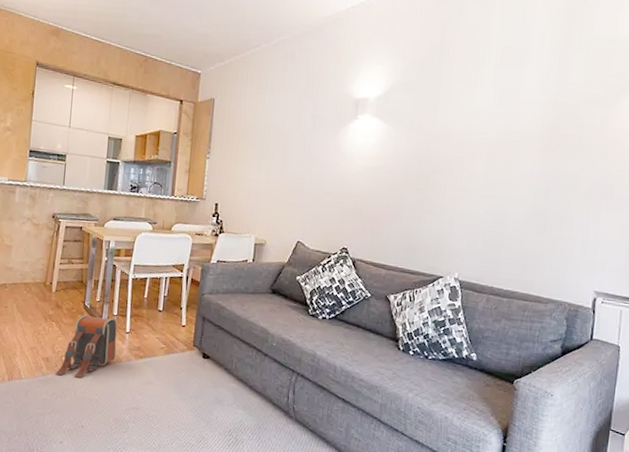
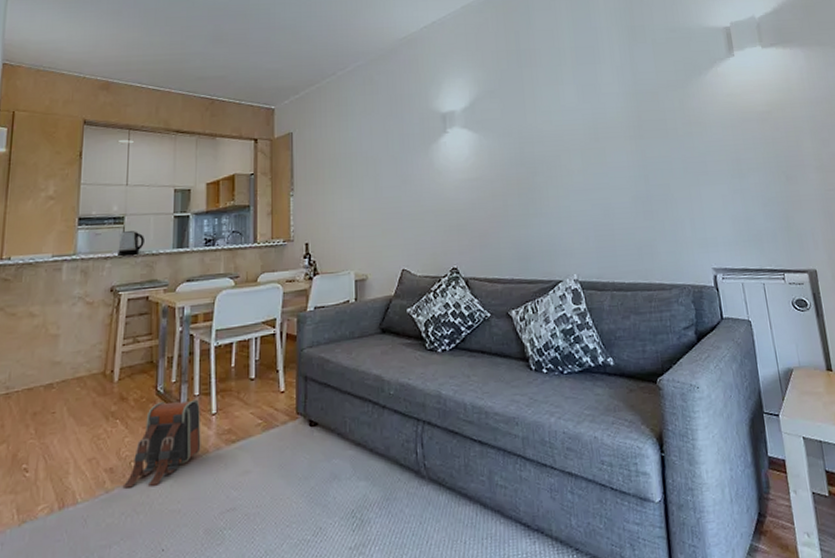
kettle: none [60,167,82,191] -> present [118,230,144,257]

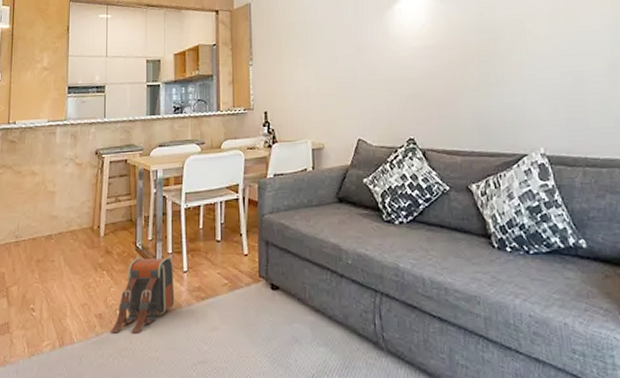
kettle: present [118,230,144,257] -> none [101,98,122,123]

